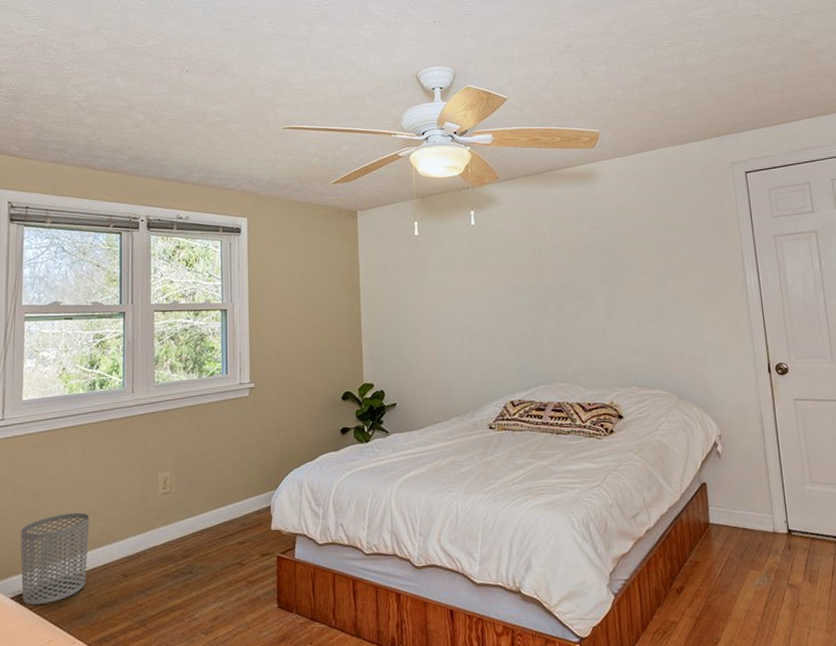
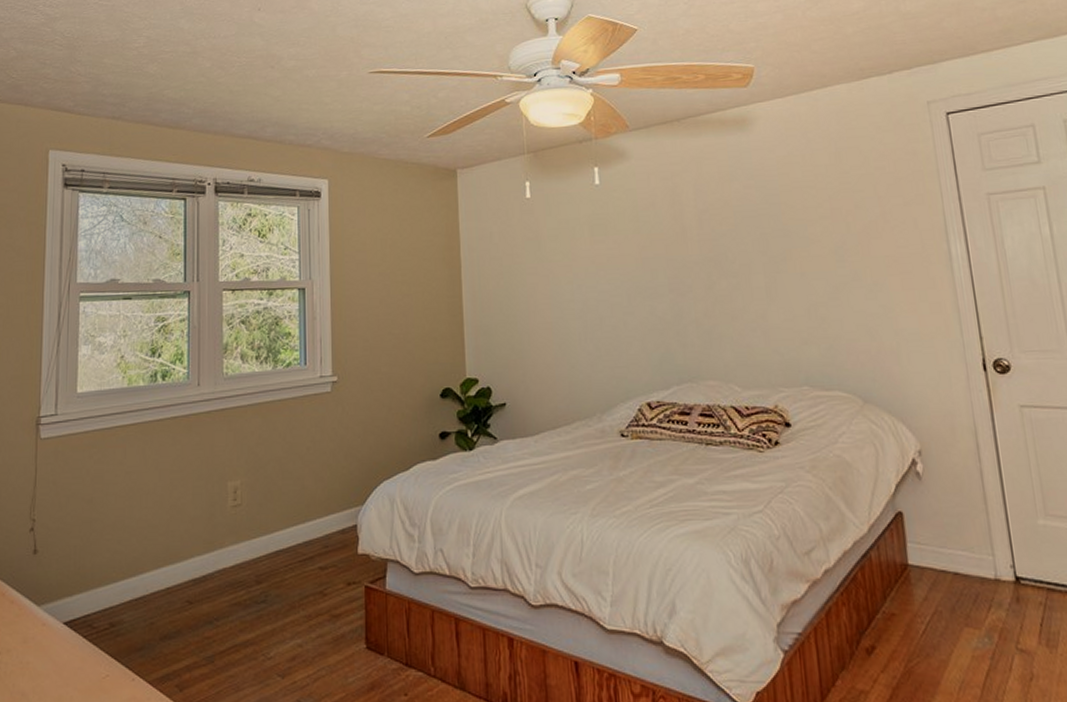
waste bin: present [20,512,89,606] -> none [74,525,150,633]

